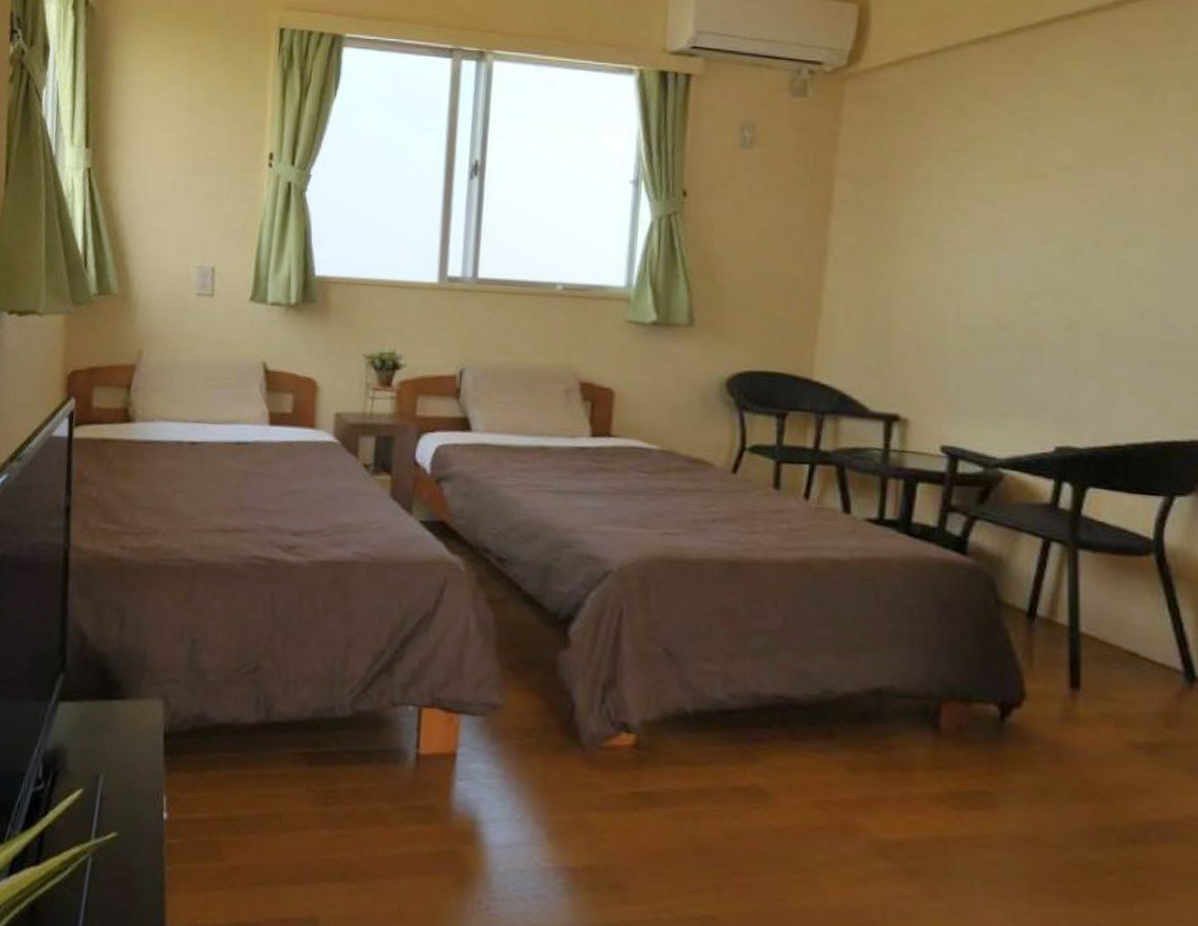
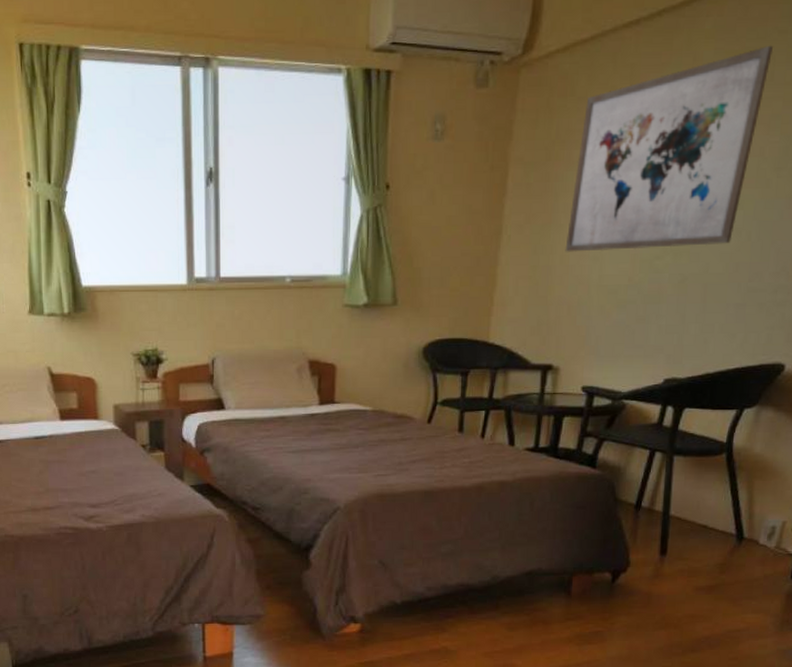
wall art: none [910,70,1163,288] -> present [565,45,774,252]

